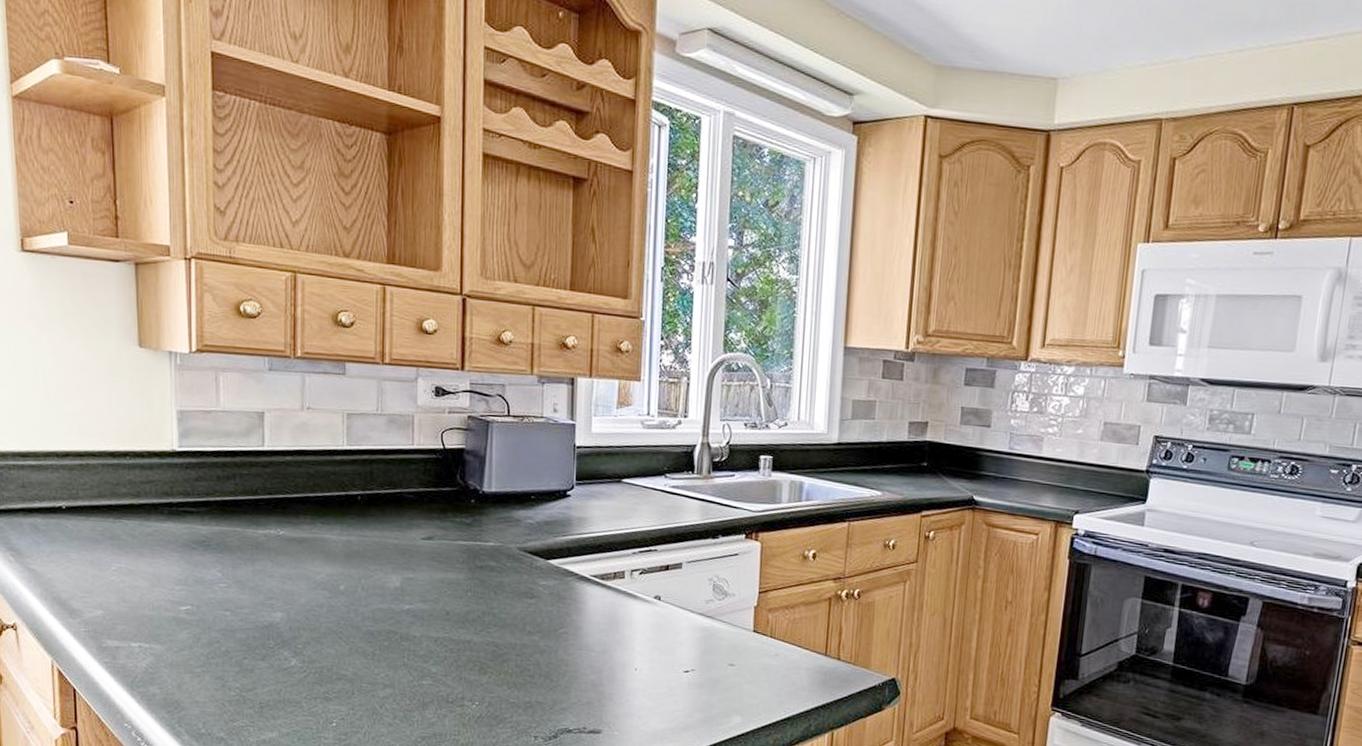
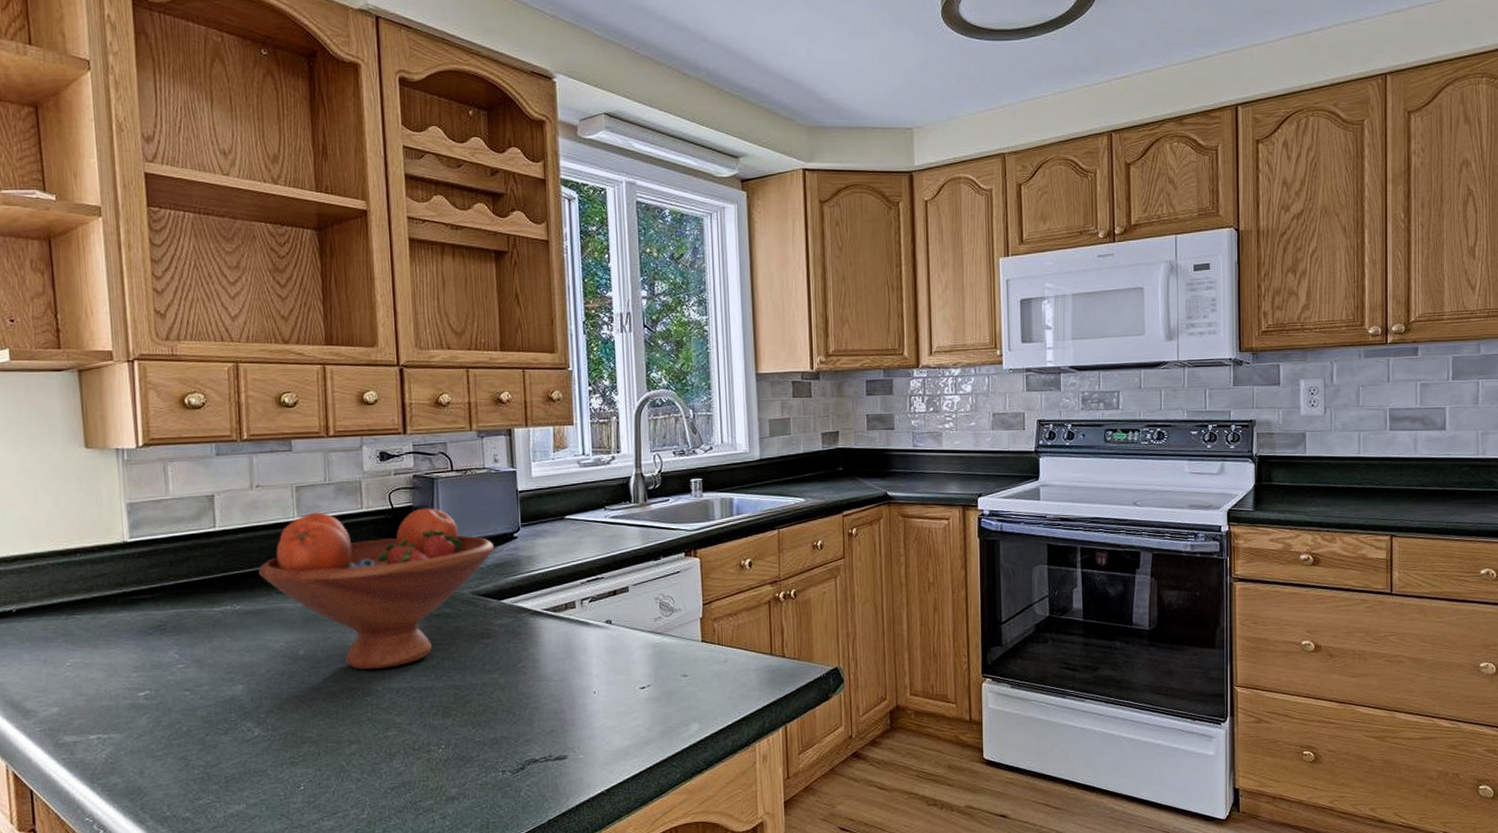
fruit bowl: none [304,442,546,615] -> present [258,508,495,671]

